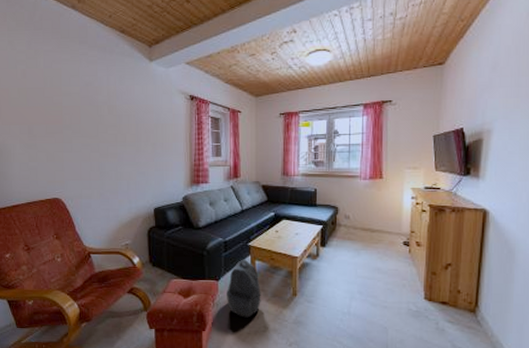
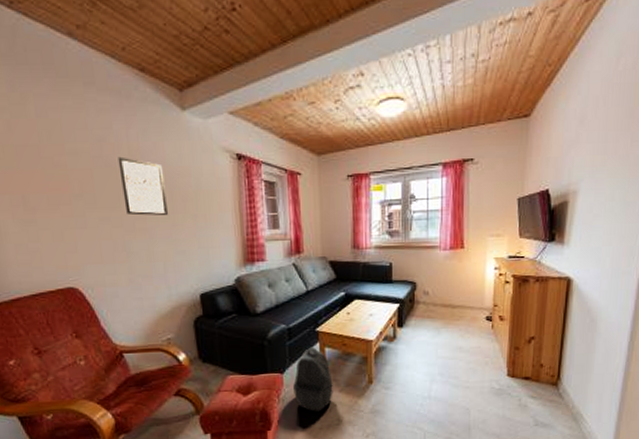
wall art: none [99,97,134,143] -> present [118,156,169,216]

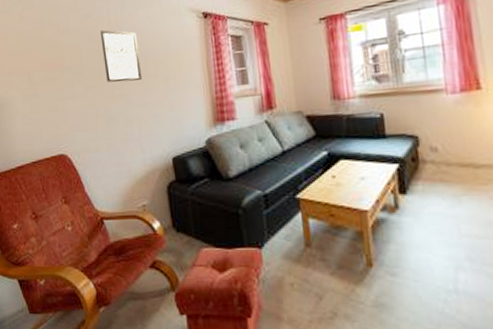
backpack: present [293,347,333,412] -> none [274,217,323,299]

